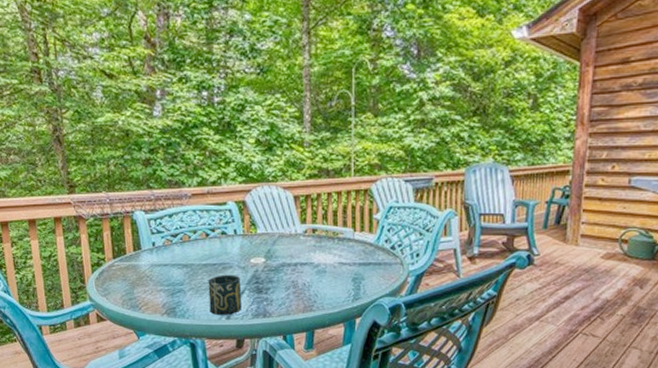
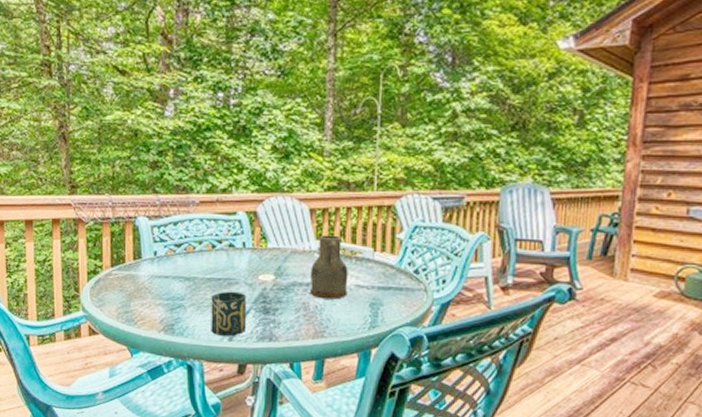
pitcher: none [297,219,332,277] -> present [309,235,348,300]

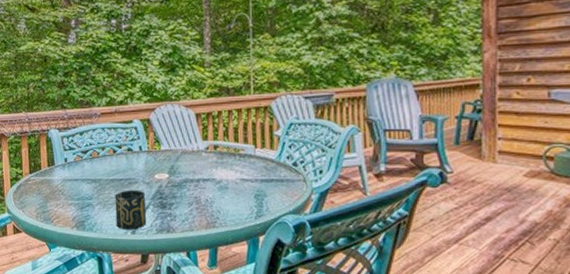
pitcher: present [309,235,348,300] -> none [199,135,234,193]

